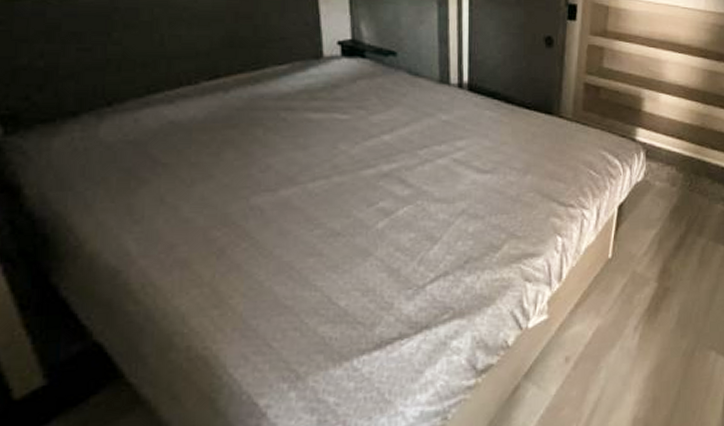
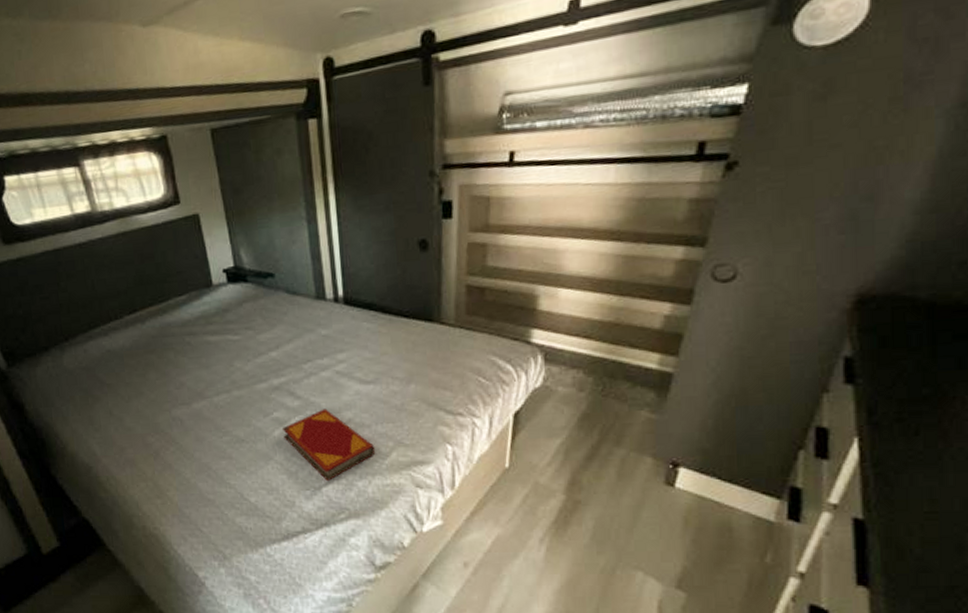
hardback book: none [388,198,487,278] -> present [283,409,376,481]

